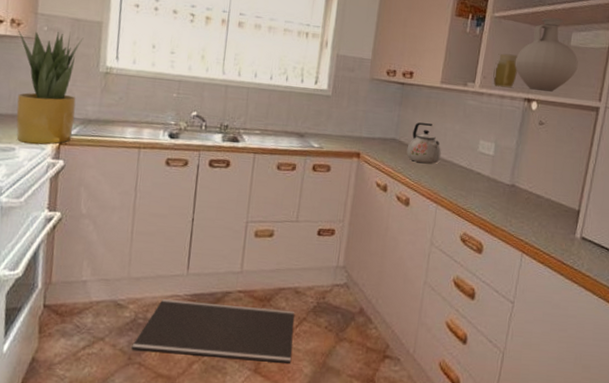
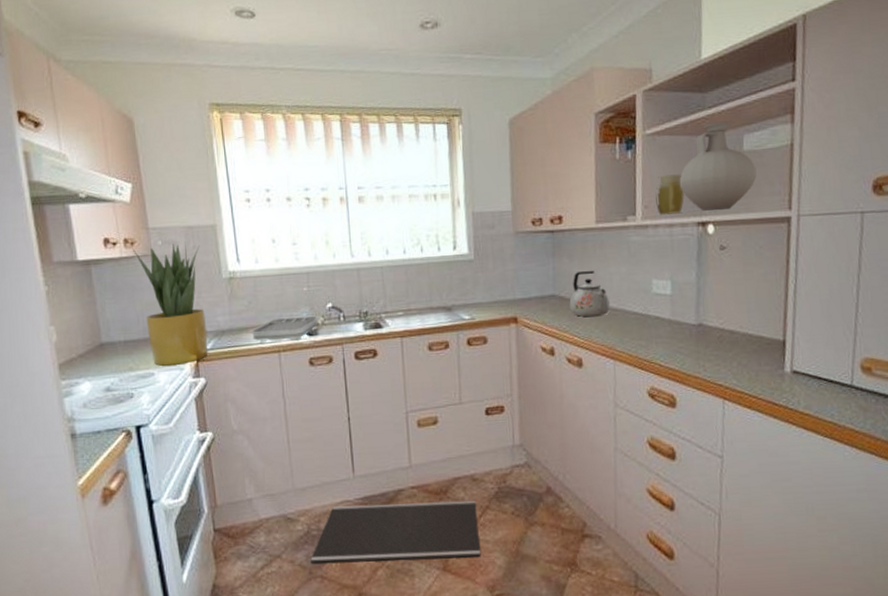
dish rack: none [114,117,184,141] -> present [249,316,321,343]

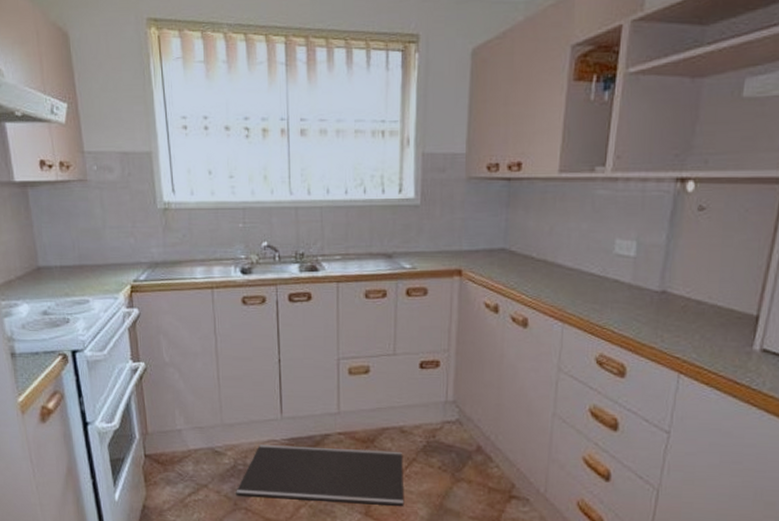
planter: present [132,241,209,366] -> none [67,167,142,294]
dish rack: present [249,316,321,343] -> none [182,253,255,278]
kettle: present [569,271,611,318] -> none [520,225,566,275]
jar: present [655,174,684,216] -> none [630,121,665,169]
ceramic jug: present [679,121,757,212] -> none [660,60,755,166]

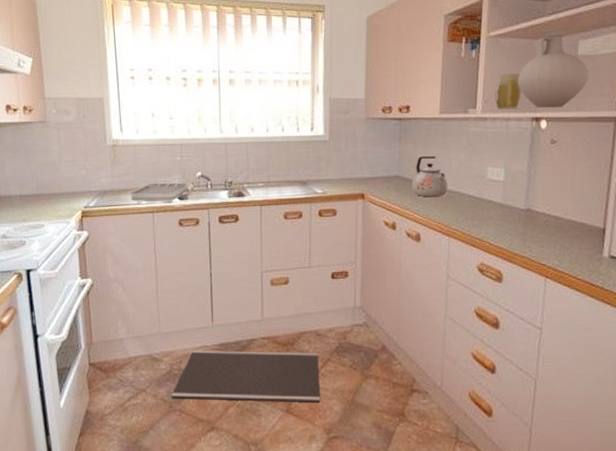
dish rack: none [182,253,255,278] -> present [127,182,191,204]
kettle: none [520,225,566,275] -> present [412,156,449,197]
jar: none [630,121,665,169] -> present [495,73,521,110]
ceramic jug: none [660,60,755,166] -> present [517,27,589,109]

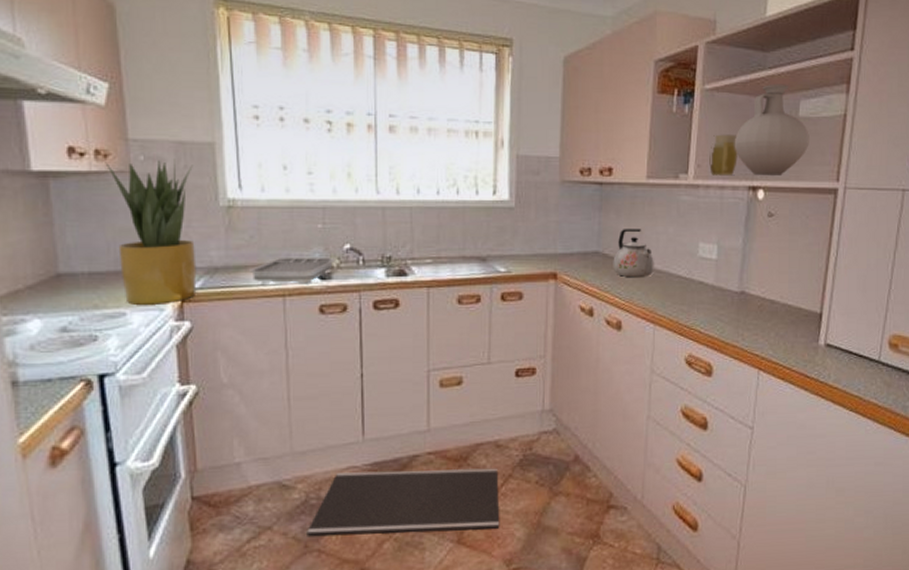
planter: none [30,111,92,219] -> present [105,158,197,305]

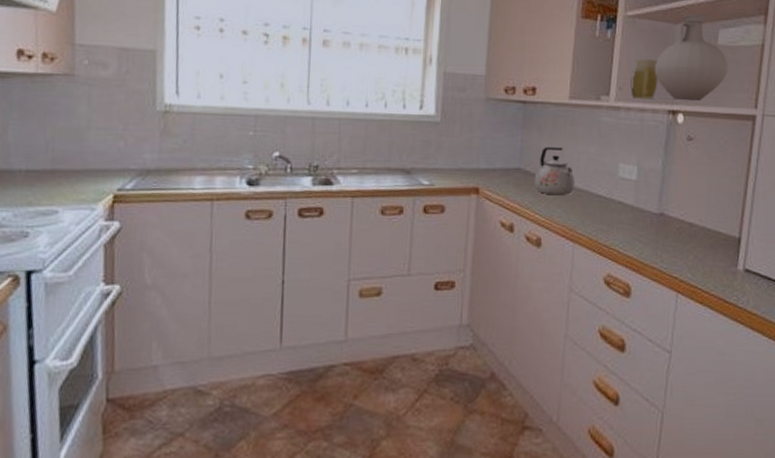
planter: present [105,158,197,305] -> none [51,64,134,204]
dish rack: present [248,257,336,284] -> none [179,162,265,189]
door mat: present [307,468,499,536] -> none [218,381,413,446]

